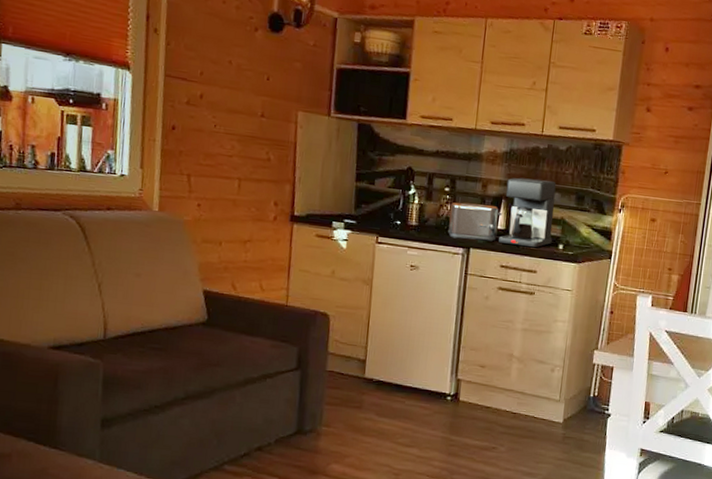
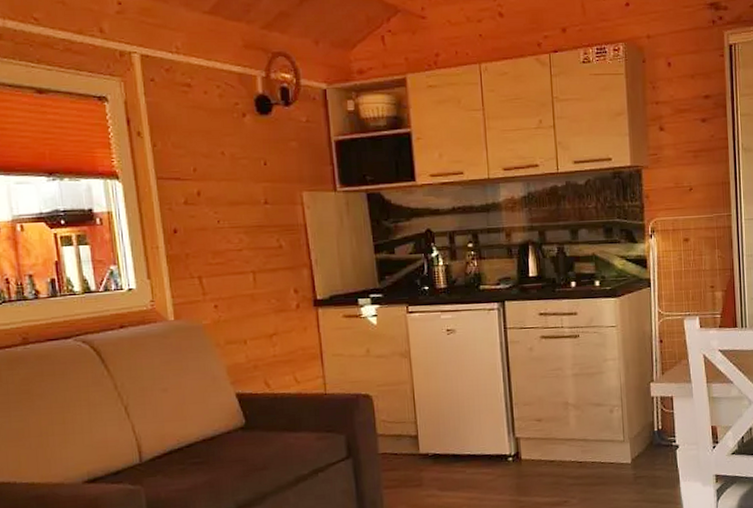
toaster: present [448,202,502,242] -> none [476,253,531,294]
coffee maker: present [499,177,556,248] -> none [530,217,587,291]

